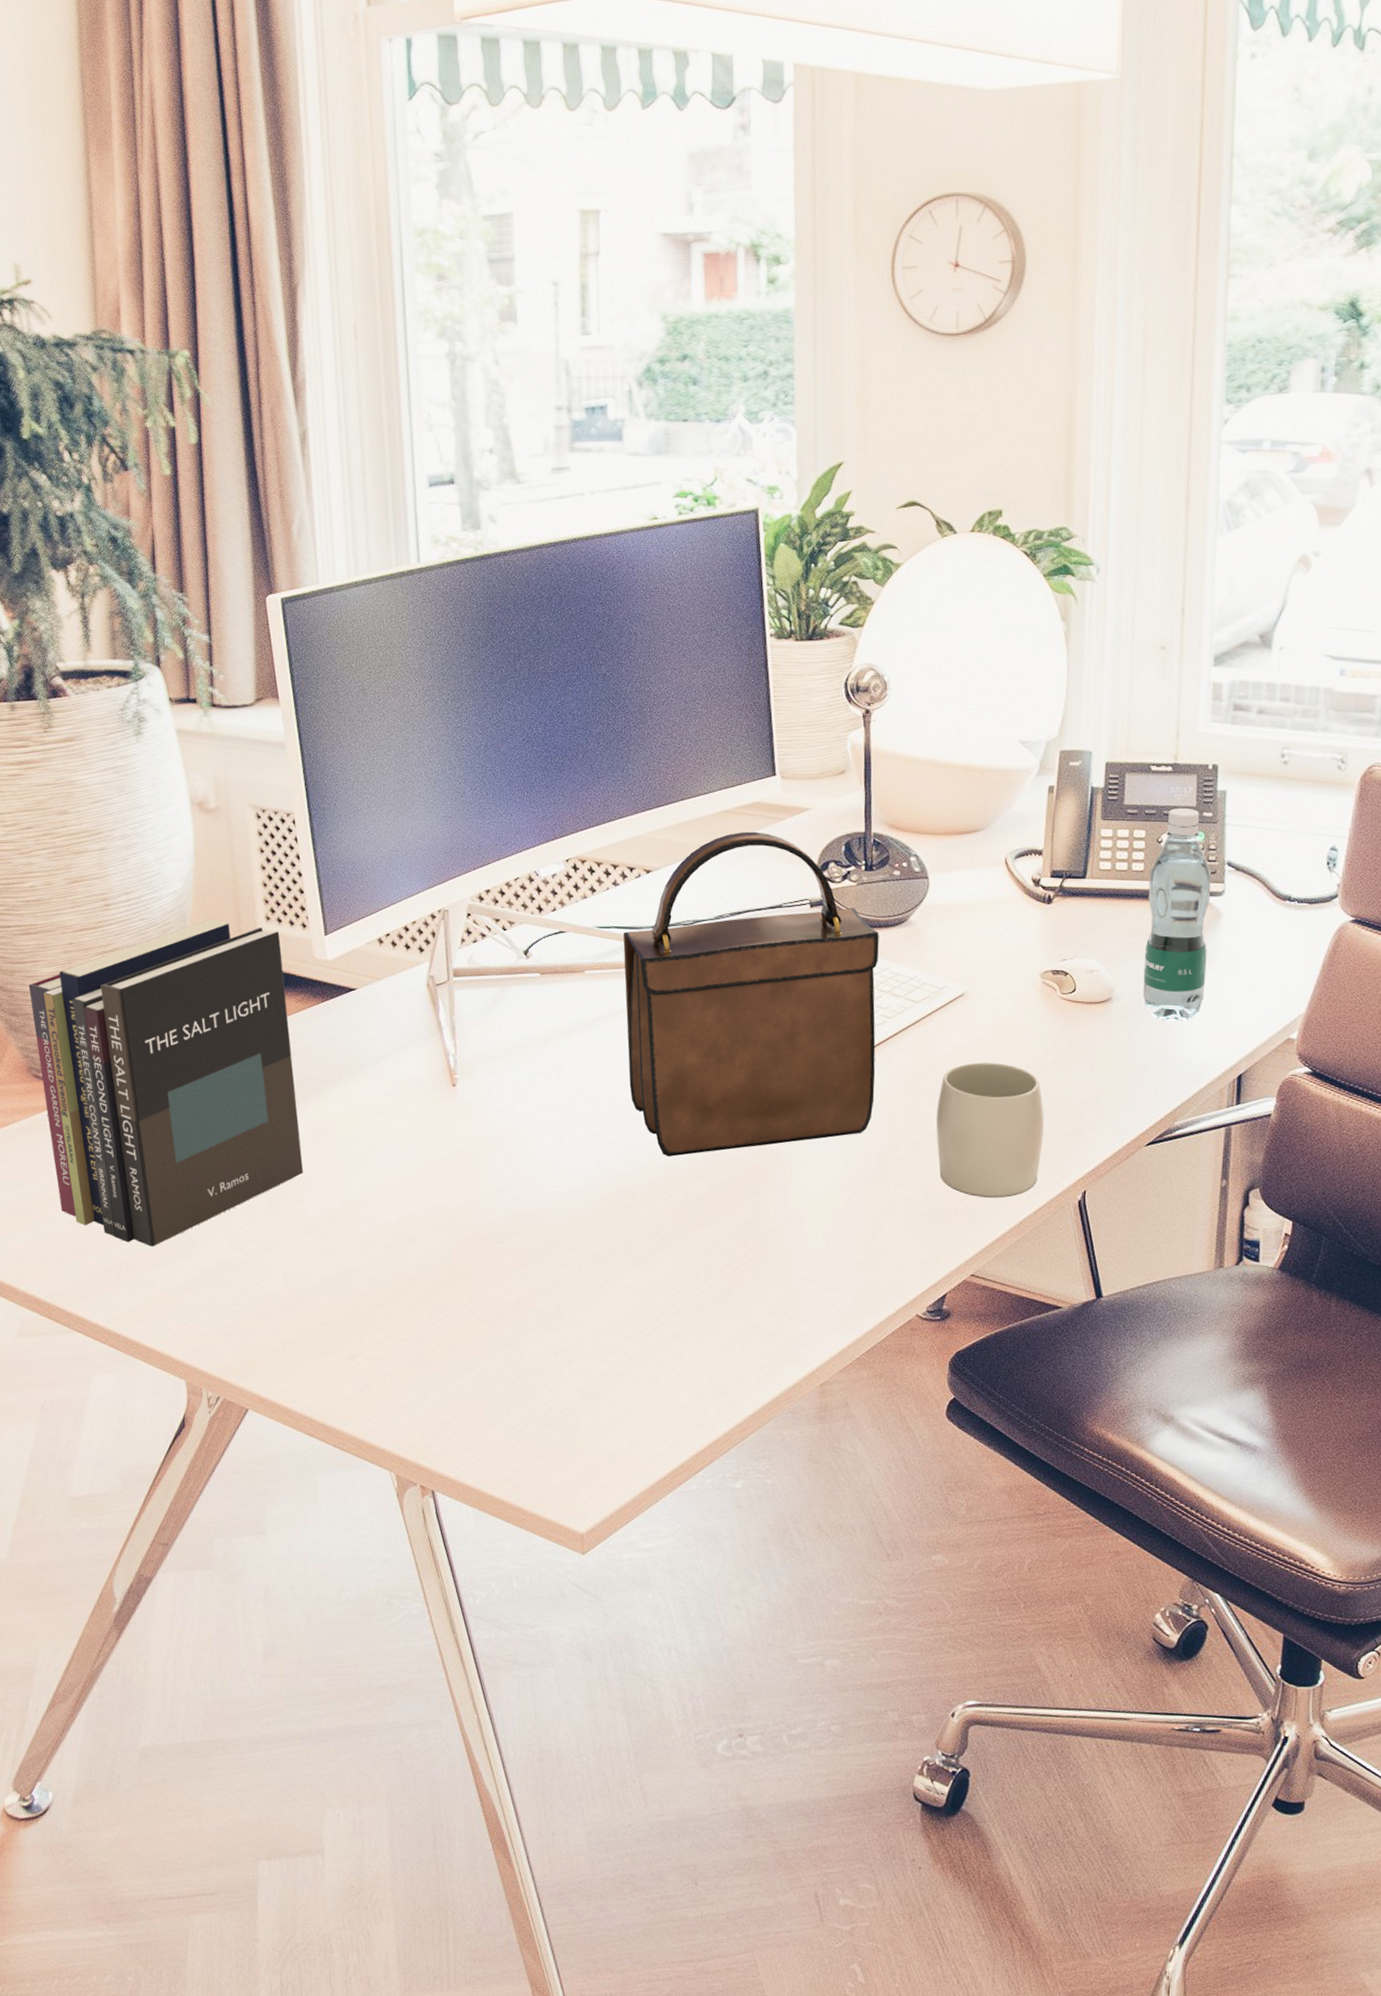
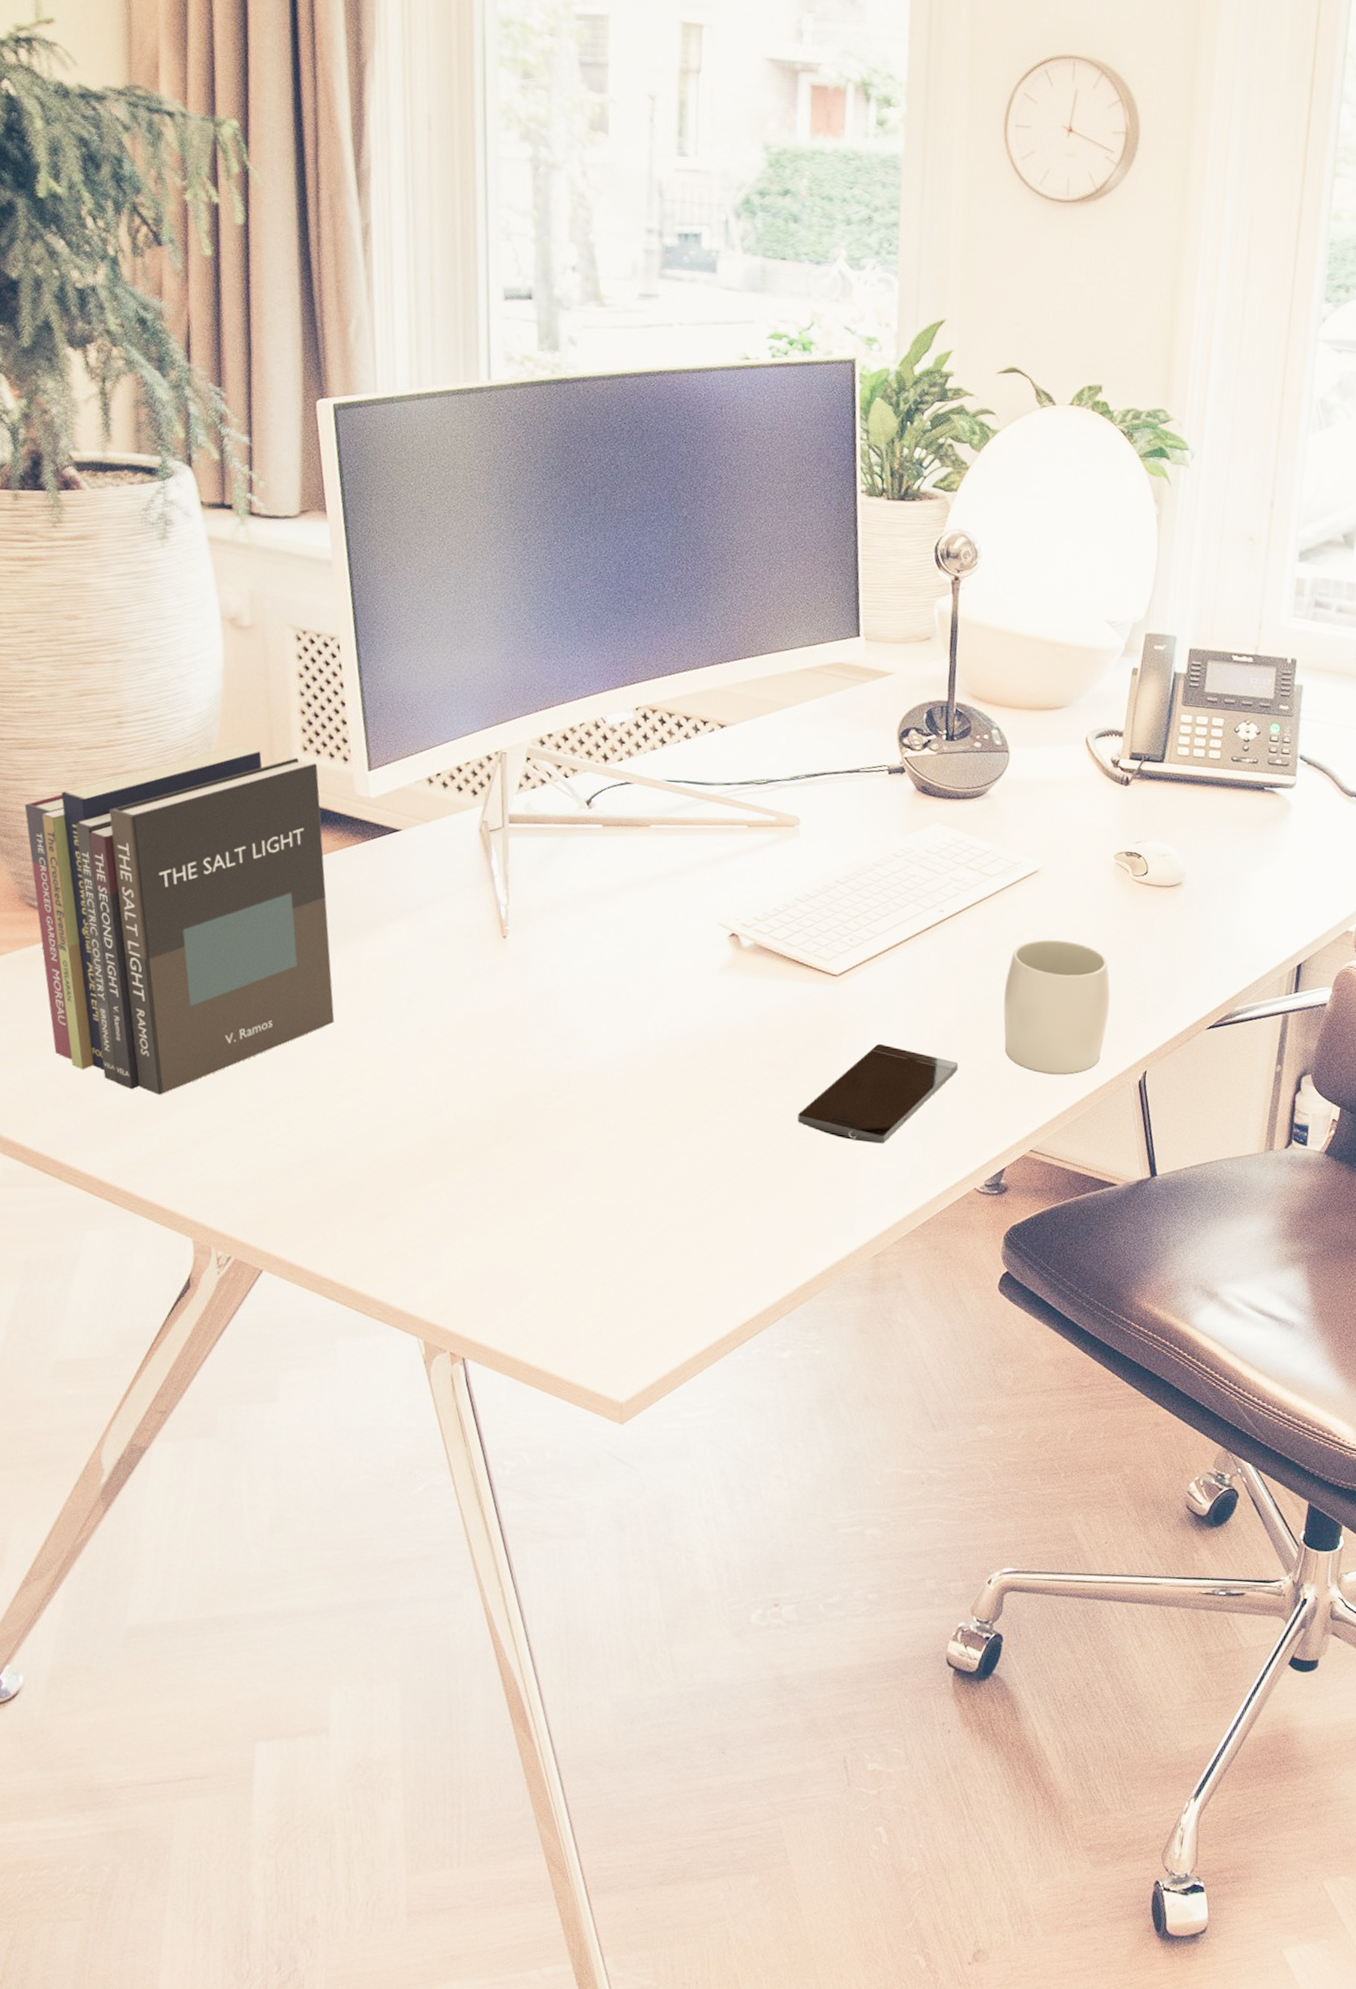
handbag: present [623,831,879,1157] -> none [692,692,957,1021]
smartphone: none [738,1173,894,1273] -> present [797,1043,959,1144]
bottle: present [1142,807,1212,1021] -> none [1212,699,1285,909]

